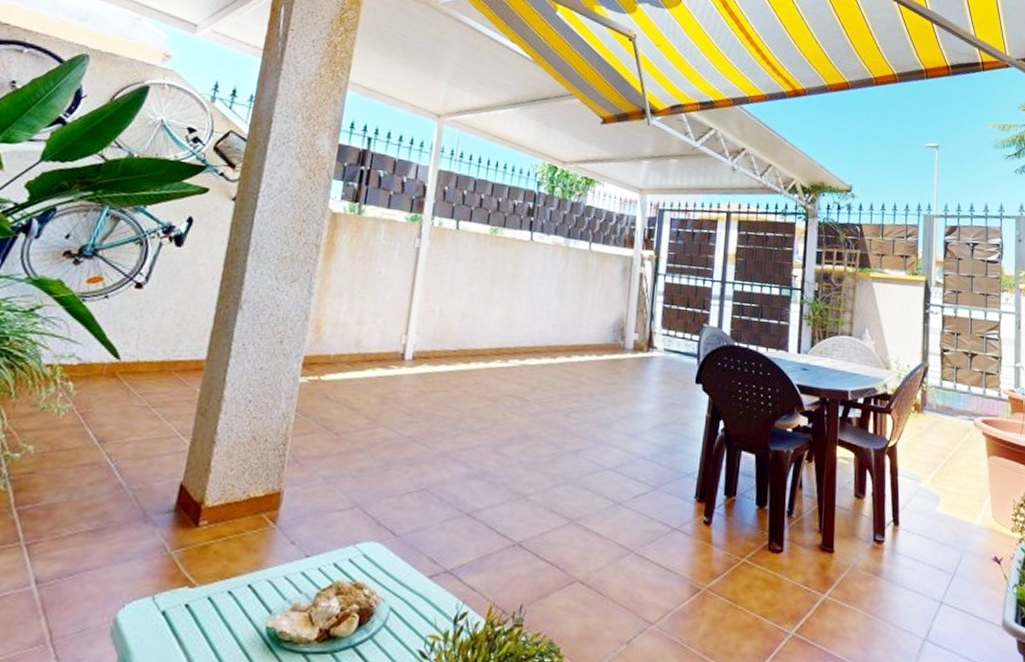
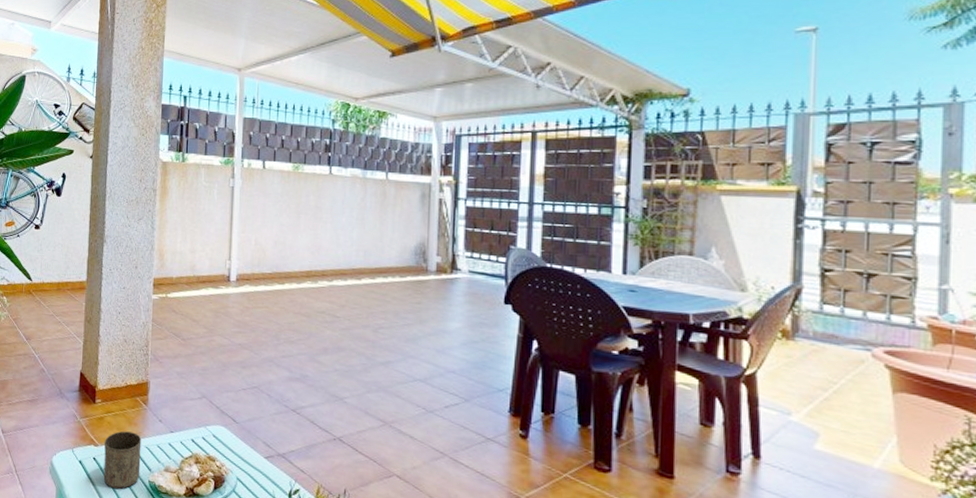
cup: none [197,561,263,646] -> present [103,431,142,490]

